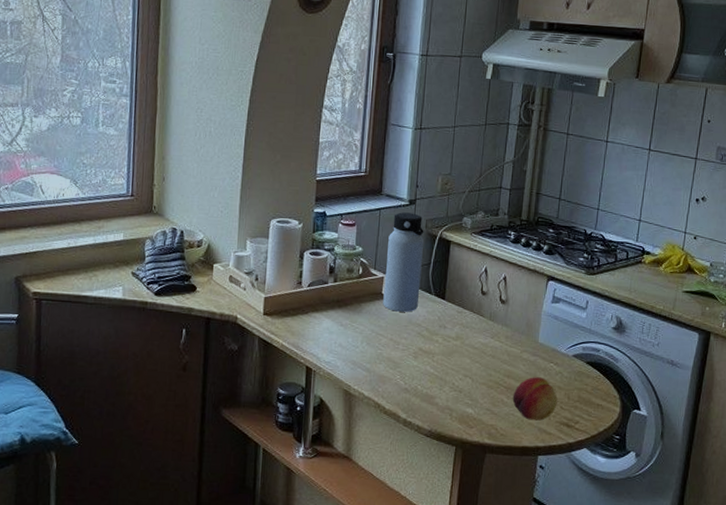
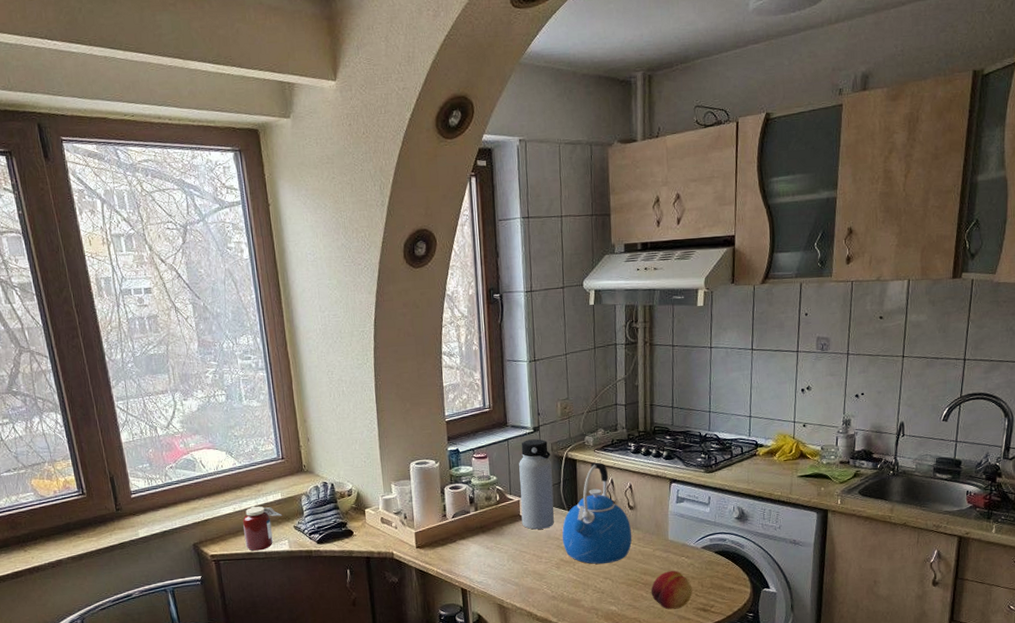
jar: none [74,244,121,295] -> present [243,506,283,551]
kettle: none [424,246,500,360] -> present [562,462,632,564]

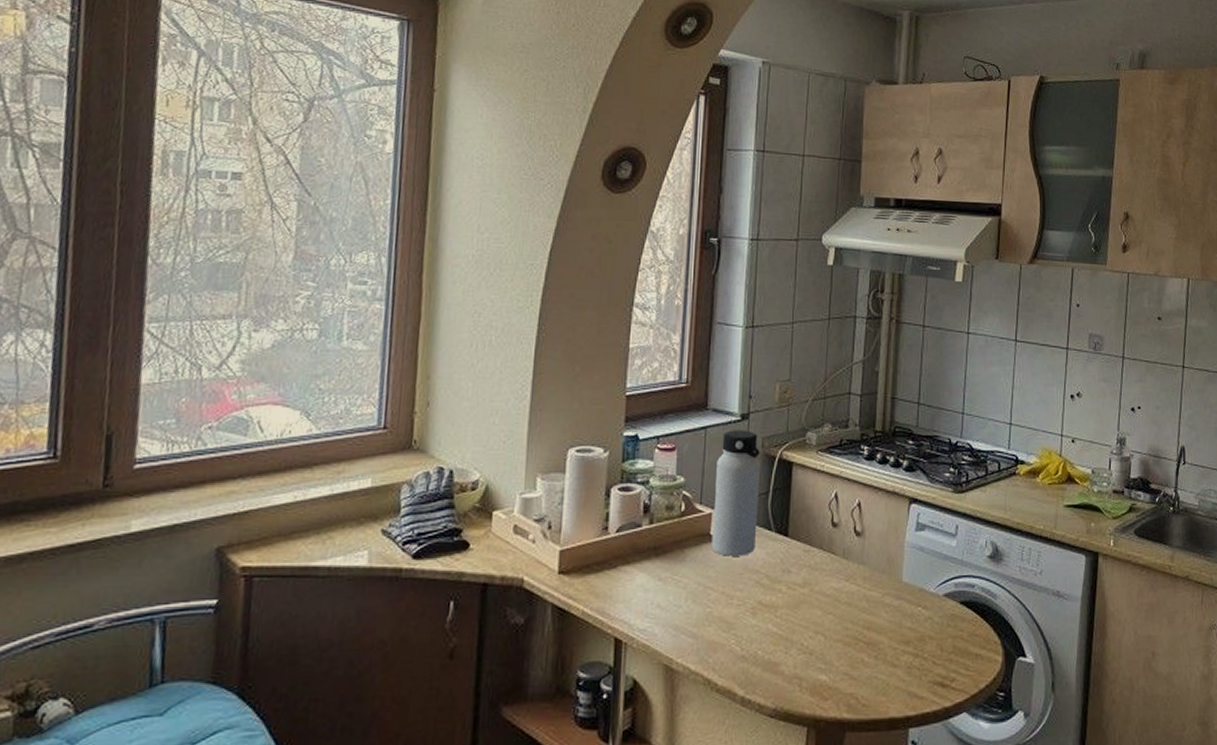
jar: present [243,506,283,551] -> none [300,495,368,565]
kettle: present [562,462,632,564] -> none [764,468,856,611]
fruit: present [651,571,692,610] -> none [875,626,929,683]

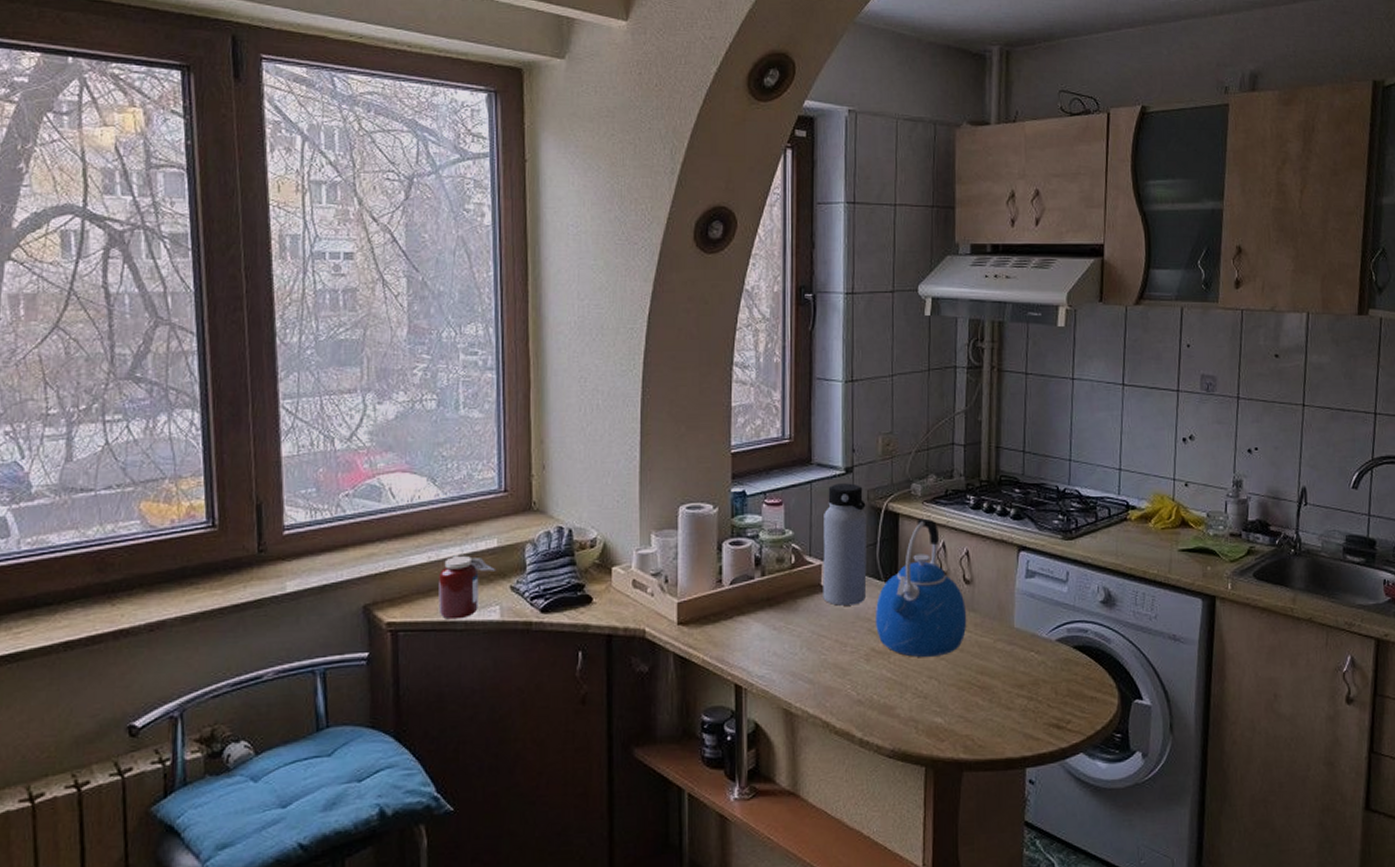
jar: none [300,495,368,565] -> present [438,555,496,620]
kettle: none [764,468,856,611] -> present [876,518,967,657]

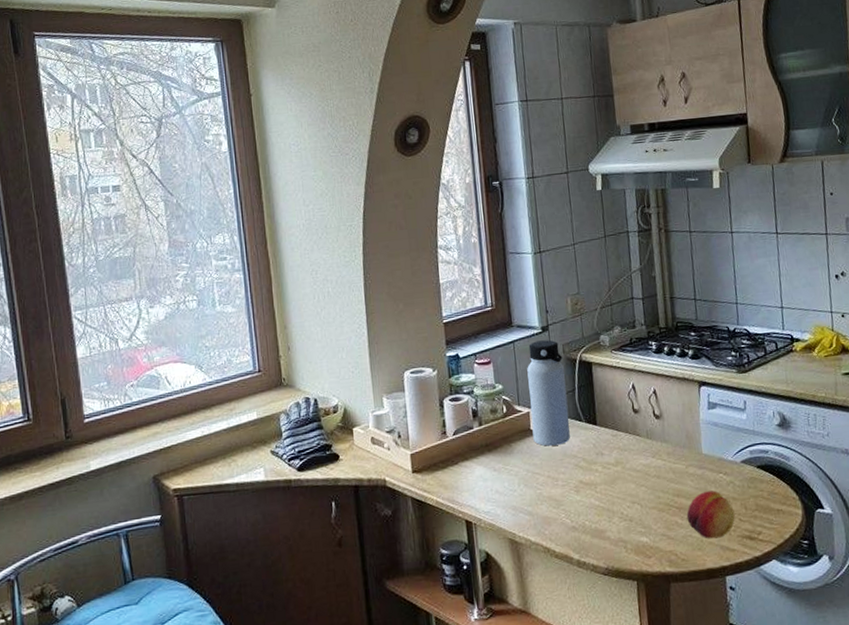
jar: present [438,555,496,620] -> none [212,428,258,483]
kettle: present [876,518,967,657] -> none [580,364,661,486]
fruit: none [989,670,1043,725] -> present [686,491,735,539]

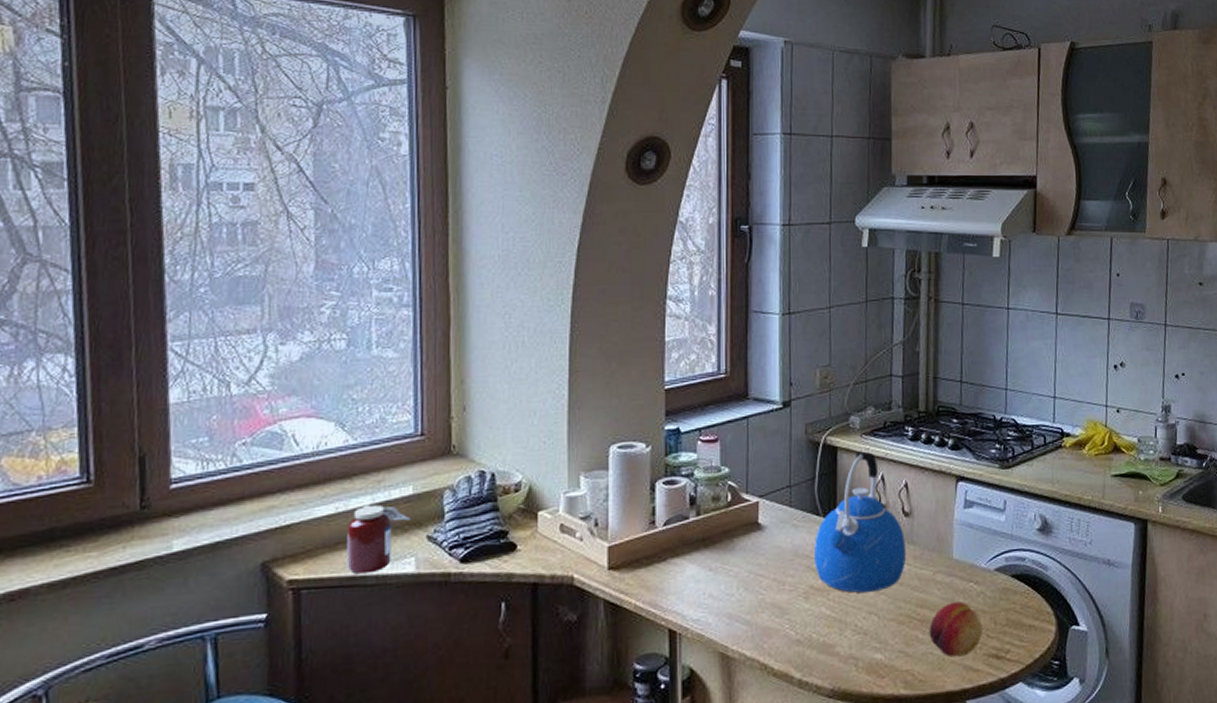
jar: none [212,428,258,483] -> present [346,505,412,574]
water bottle: present [527,340,570,446] -> none [760,417,806,544]
kettle: none [580,364,661,486] -> present [814,451,907,593]

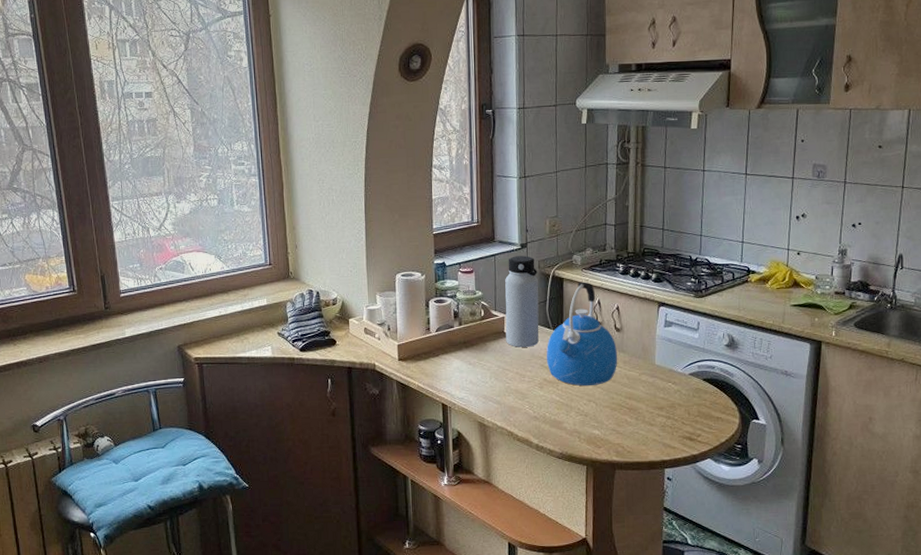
jar: present [346,505,412,574] -> none [228,311,267,356]
water bottle: none [760,417,806,544] -> present [505,256,539,347]
fruit: present [929,602,983,658] -> none [635,397,679,437]

